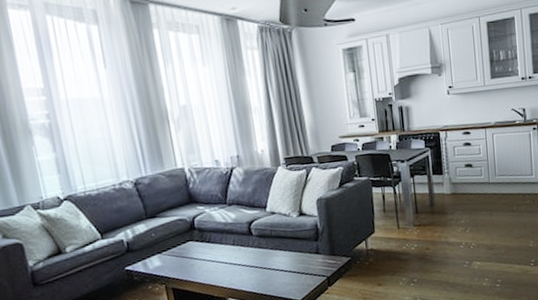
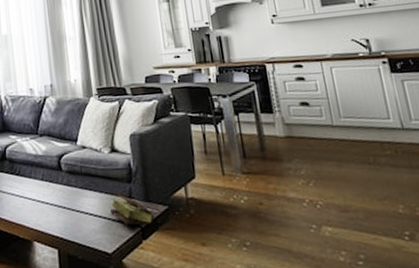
book: none [299,249,339,277] -> present [110,191,155,226]

